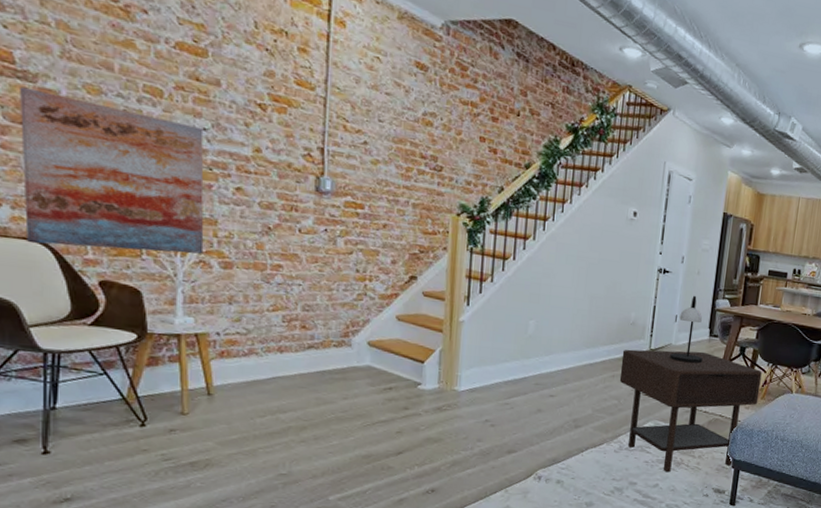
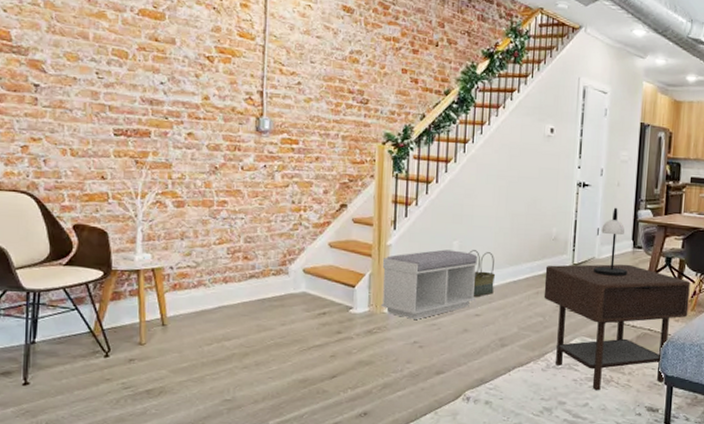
wall art: present [18,86,204,254] -> none [14,60,161,196]
bench: none [452,328,555,398] -> present [381,249,478,319]
basket: none [545,330,572,378] -> present [469,250,496,297]

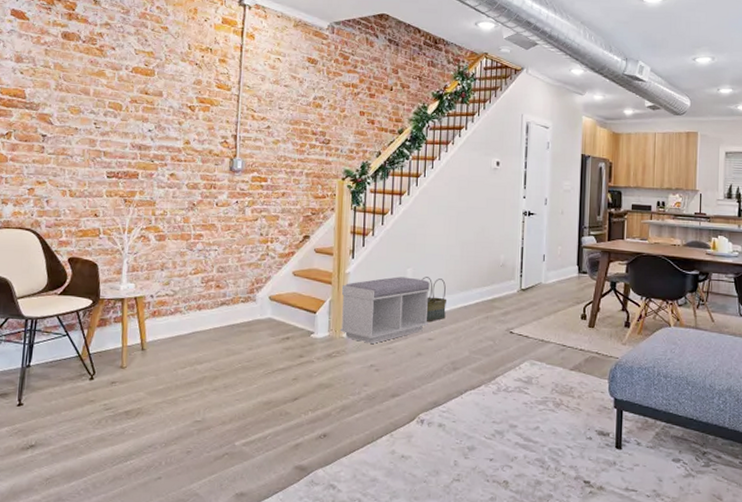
side table: present [543,264,690,391] -> none [493,289,636,414]
table lamp: present [594,207,628,277] -> none [541,234,574,301]

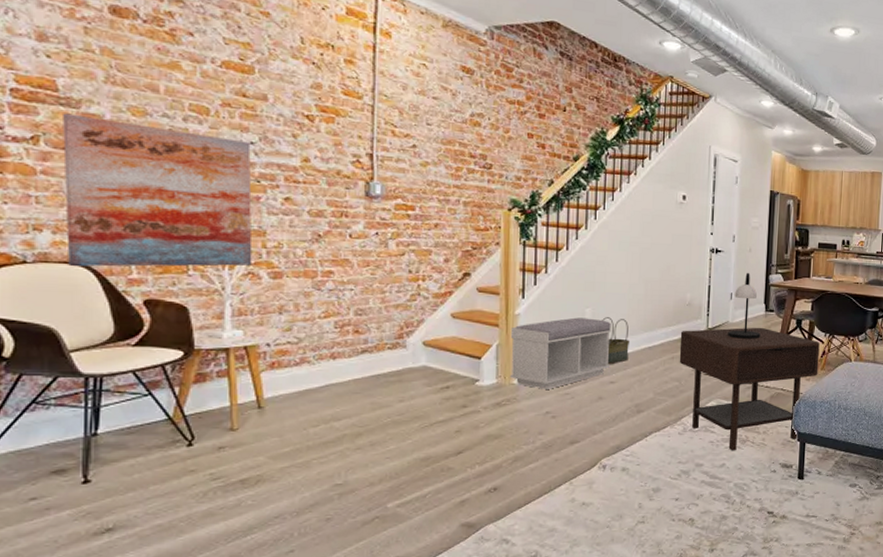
wall art: none [22,114,149,232] -> present [61,113,253,267]
side table: none [493,289,636,414] -> present [679,327,820,451]
table lamp: none [541,234,574,301] -> present [728,272,761,339]

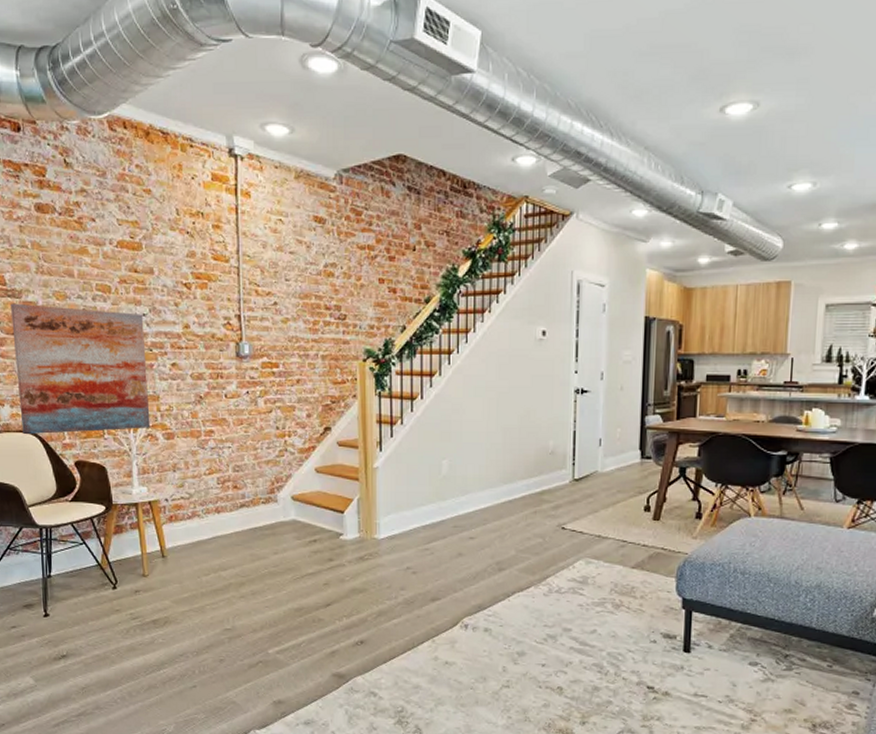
bench: present [510,317,612,389] -> none [370,470,470,544]
basket: present [602,317,630,364] -> none [459,469,489,518]
side table: present [679,327,820,451] -> none [542,477,709,617]
table lamp: present [728,272,761,339] -> none [597,414,636,491]

